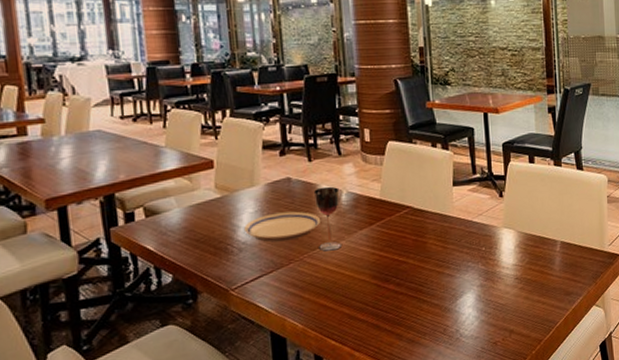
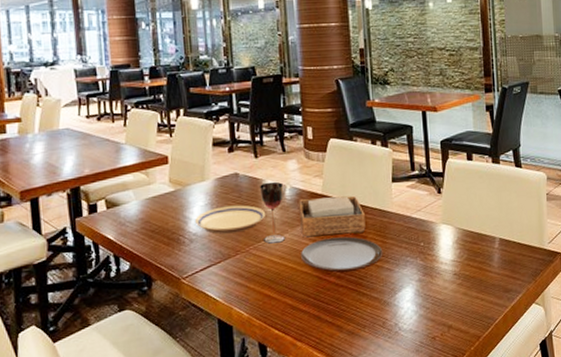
napkin holder: none [356,200,426,243] -> present [299,195,366,237]
plate: none [358,242,444,280] -> present [301,236,383,273]

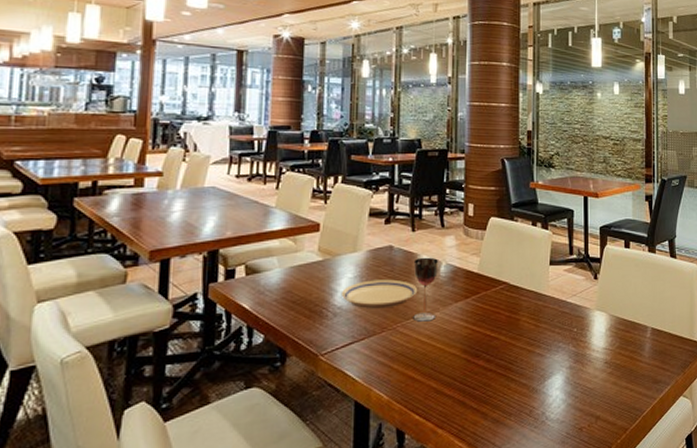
napkin holder: present [299,195,366,237] -> none [453,276,520,317]
plate: present [301,236,383,273] -> none [451,318,535,356]

